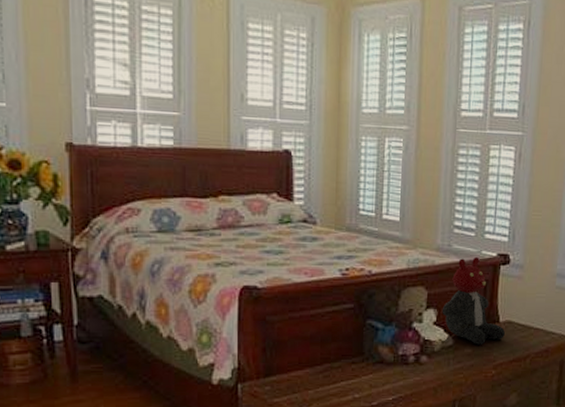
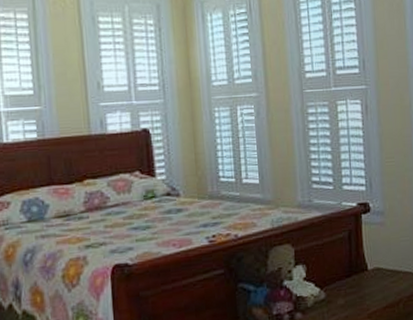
teddy bear: present [442,256,505,344] -> none [310,208,375,295]

